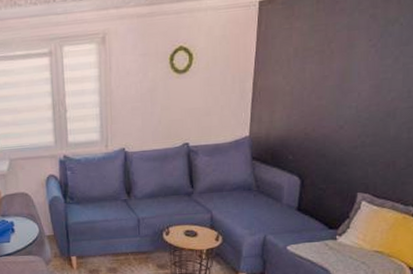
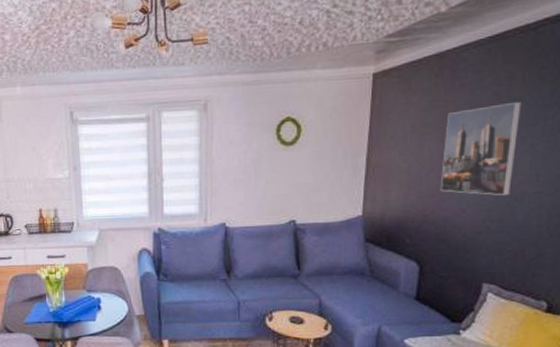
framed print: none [320,22,396,113] -> present [440,101,521,196]

